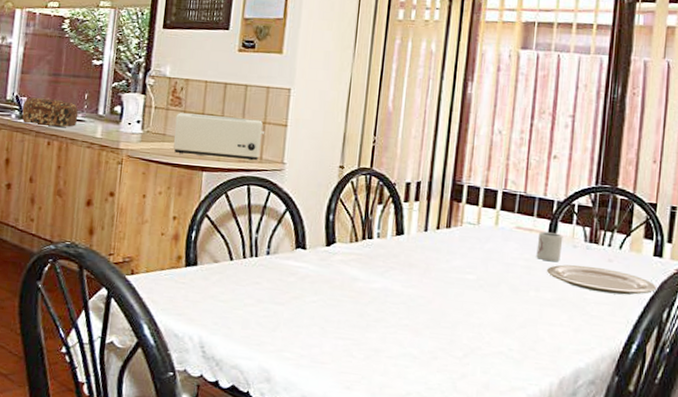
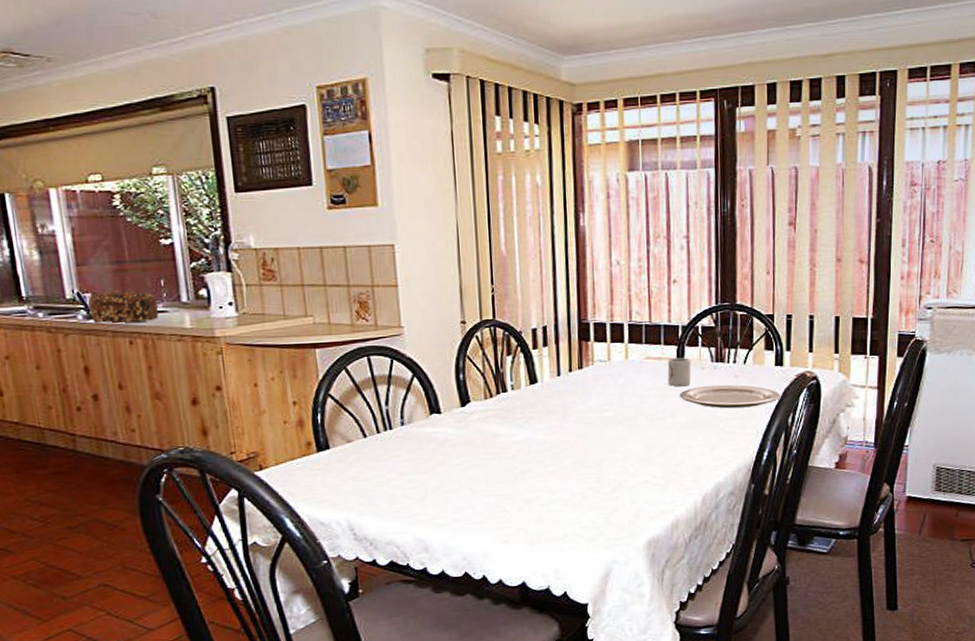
toaster: present [172,113,265,161] -> none [272,283,375,333]

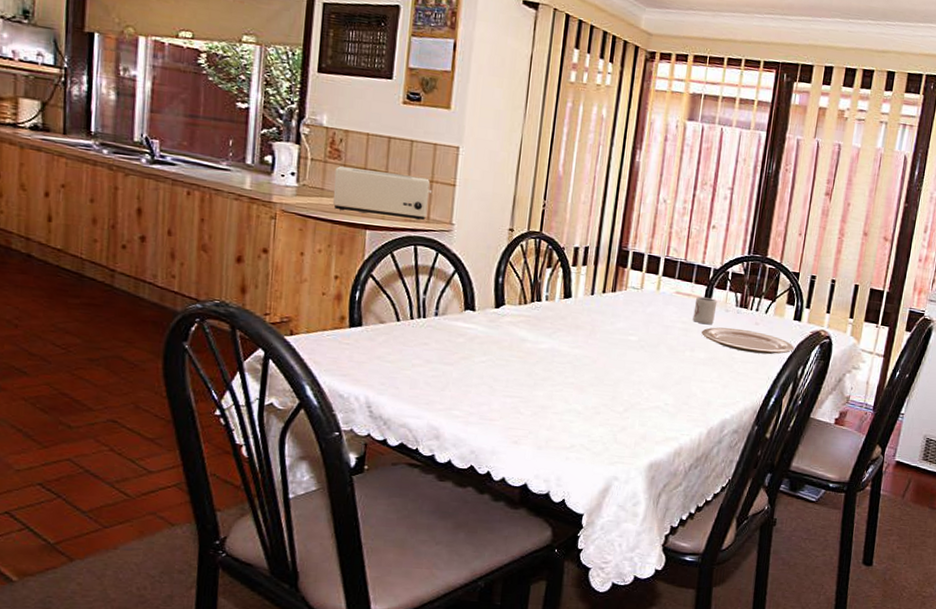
bread loaf: present [88,290,159,324] -> none [154,140,223,177]
toaster: none [272,283,375,333] -> present [332,166,433,221]

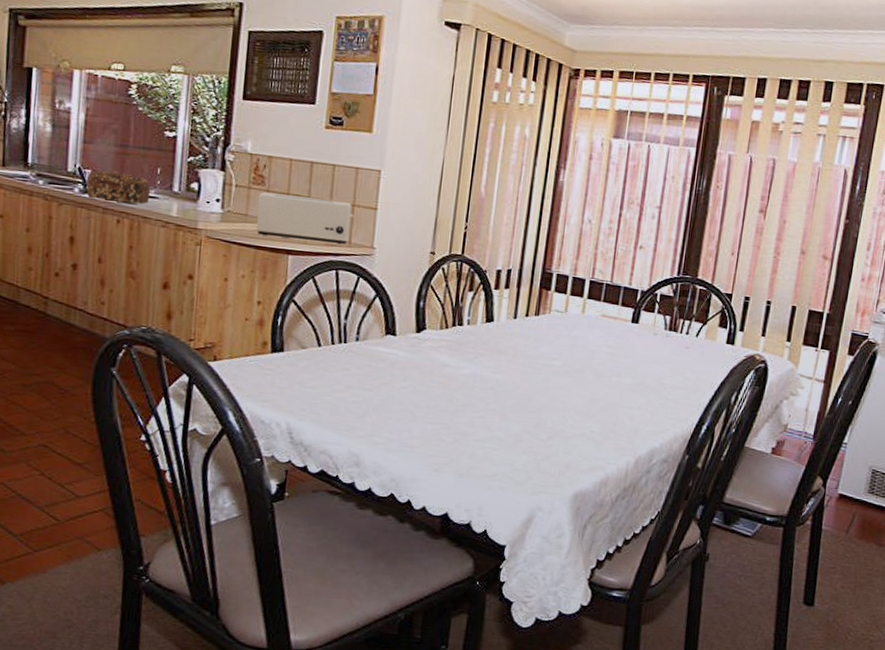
bread loaf: none [154,140,223,177] -> present [86,169,151,205]
cup: present [692,297,718,325] -> none [619,320,645,349]
plate: present [701,327,795,355] -> none [628,351,728,380]

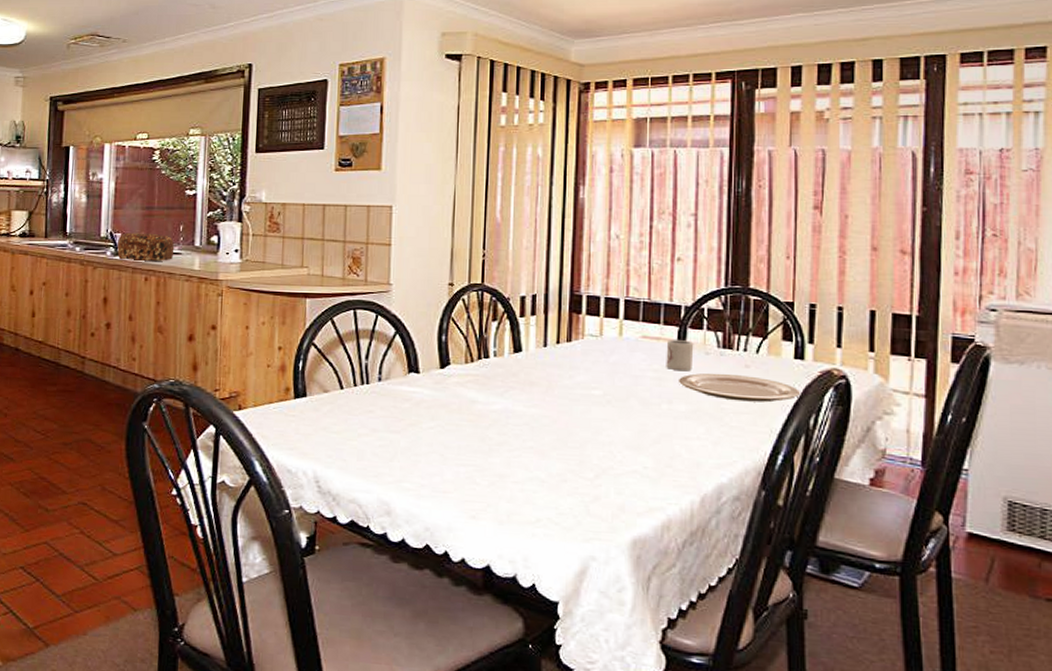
toaster: present [255,192,354,245] -> none [273,239,369,284]
cup: none [619,320,645,349] -> present [666,340,694,372]
plate: none [628,351,728,380] -> present [678,373,801,403]

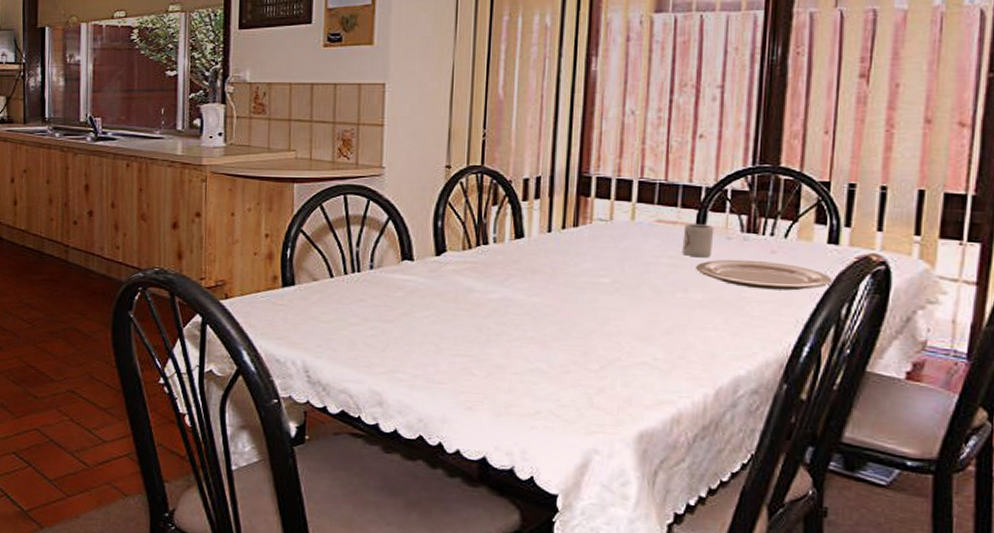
bread loaf: present [117,232,175,261] -> none [97,117,156,146]

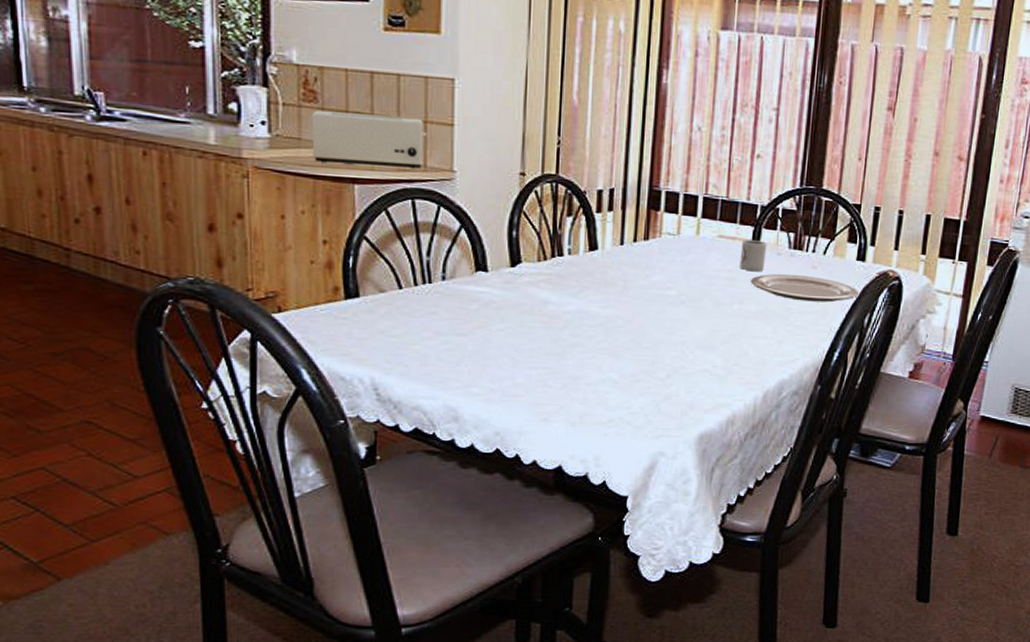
toaster: none [259,121,360,167] -> present [312,110,428,169]

